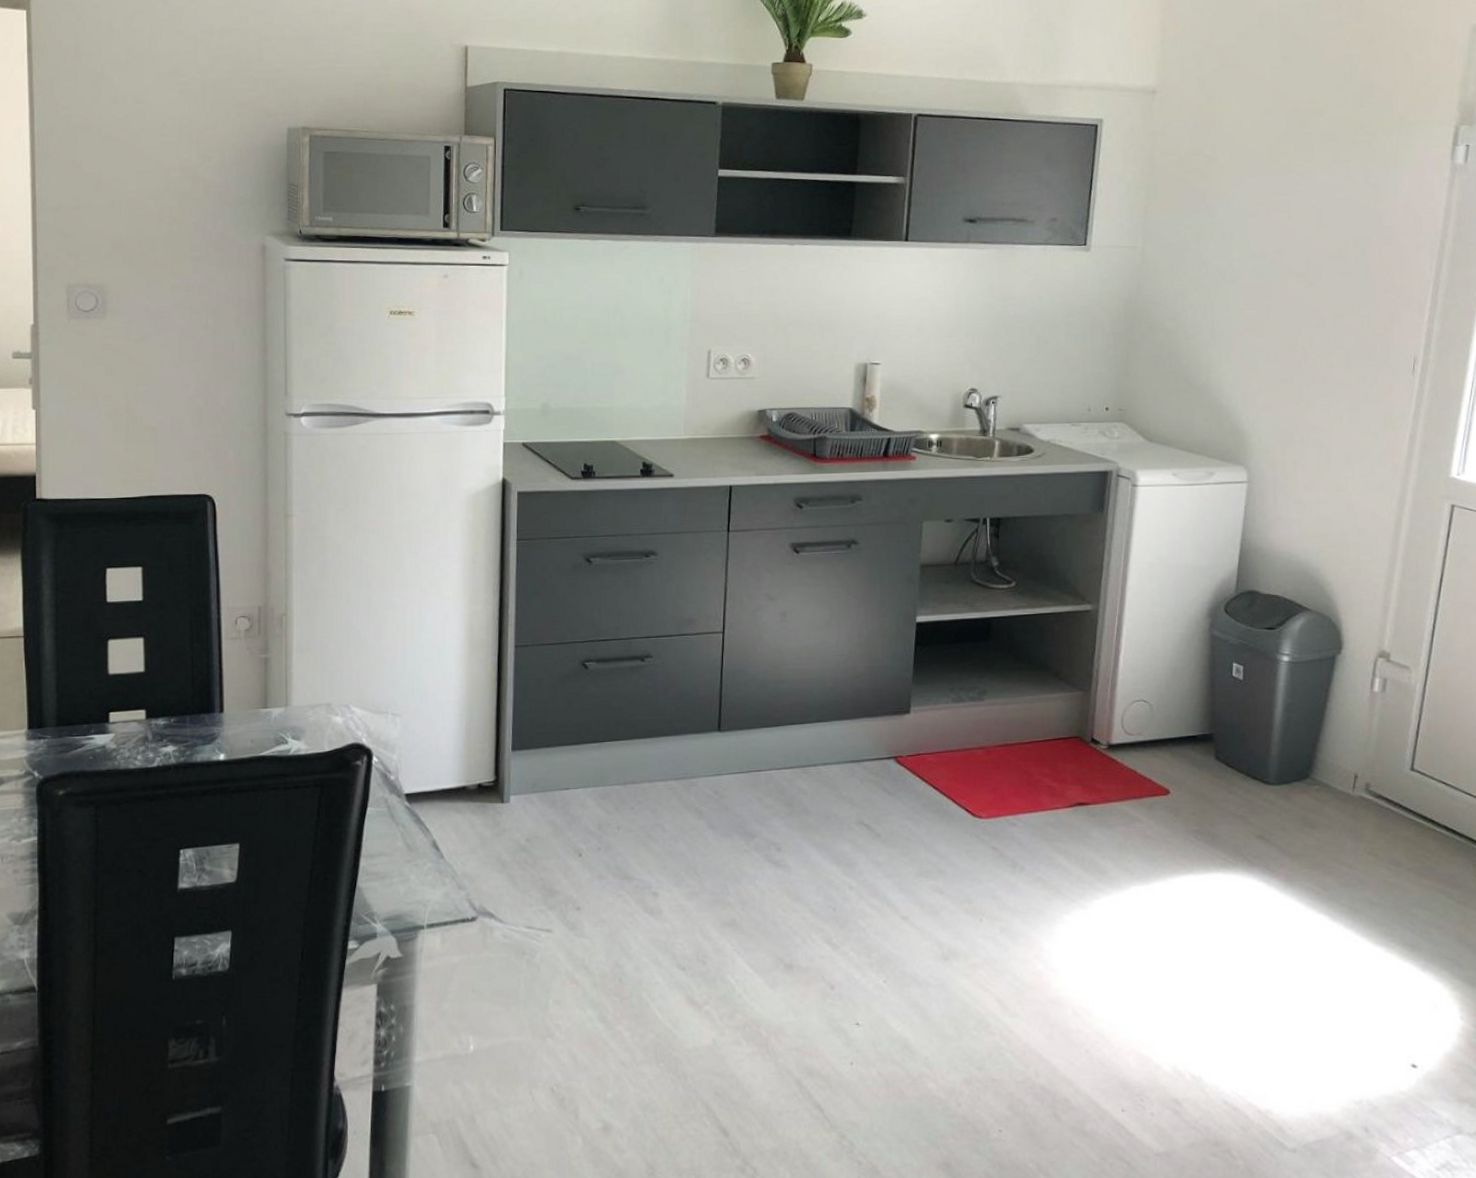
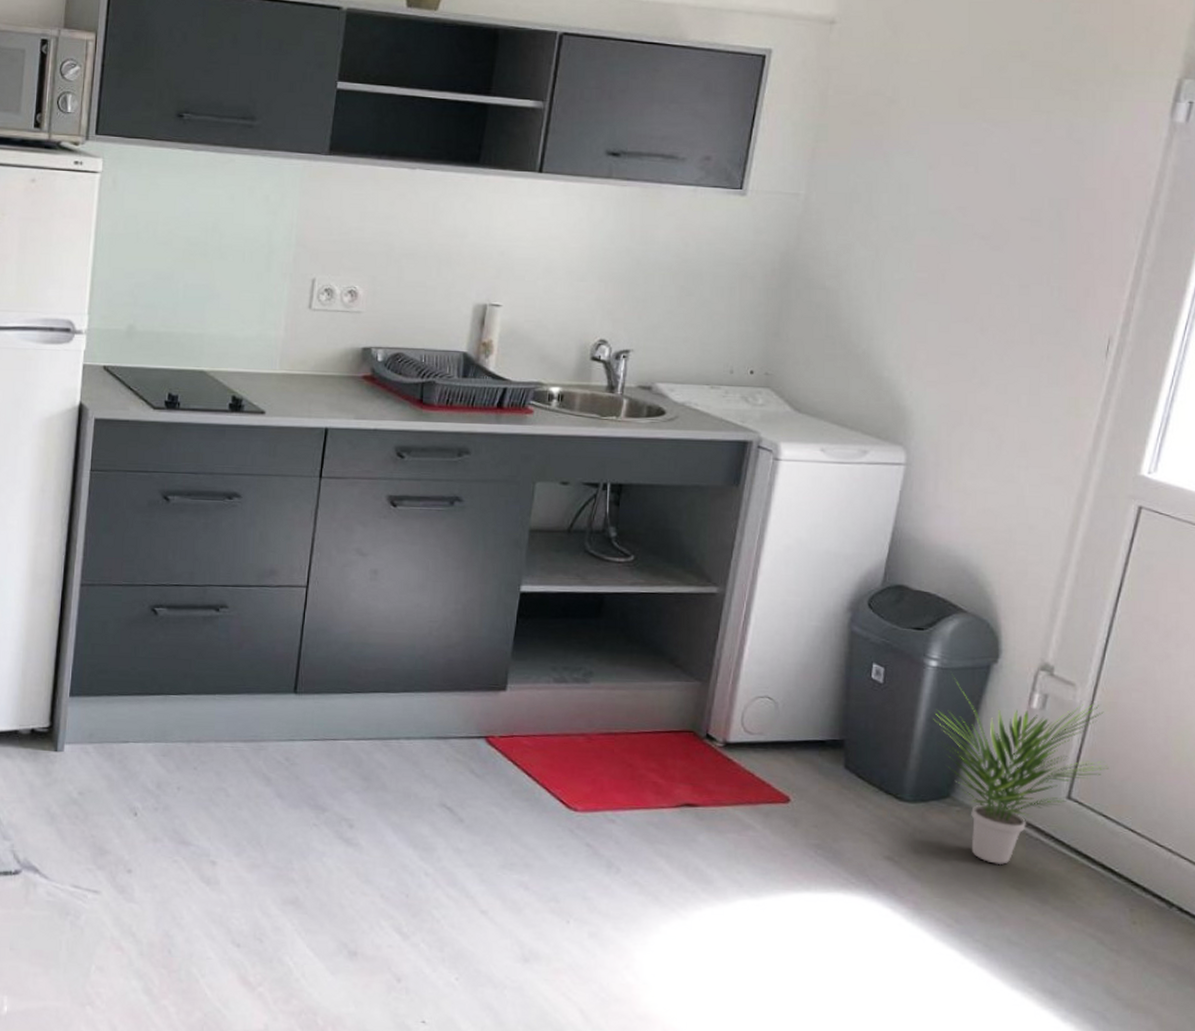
potted plant: none [1289,670,1445,835] -> present [933,678,1109,866]

